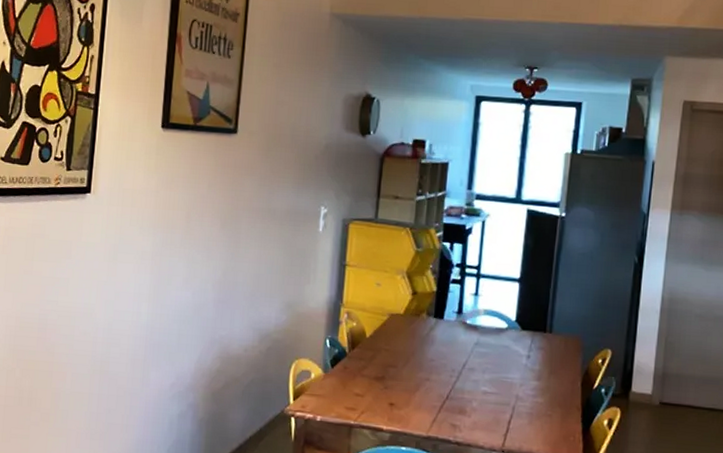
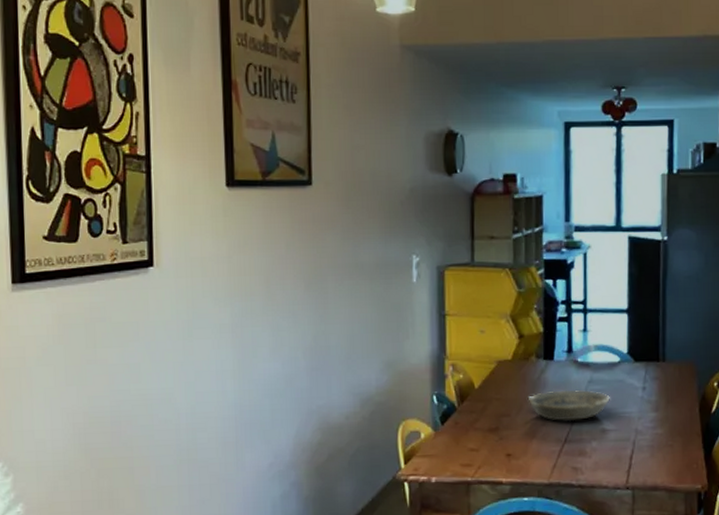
bowl: none [416,348,494,380] -> present [529,390,610,421]

